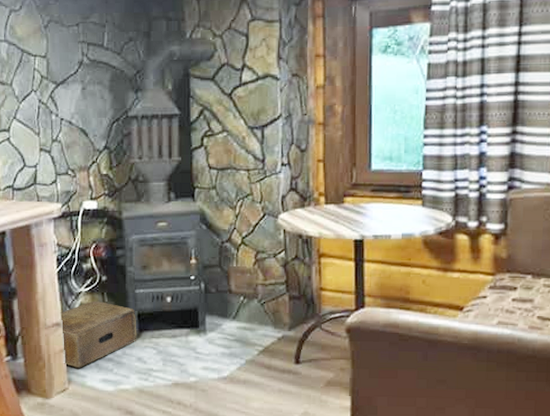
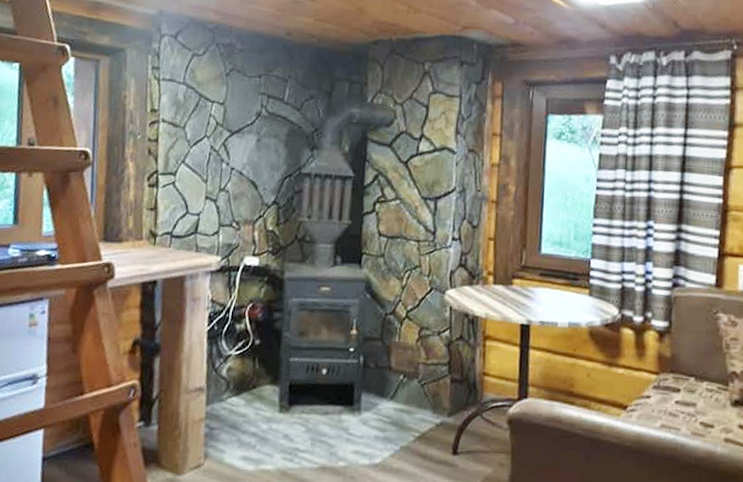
wooden box: present [60,300,137,368] -> none [201,366,287,441]

